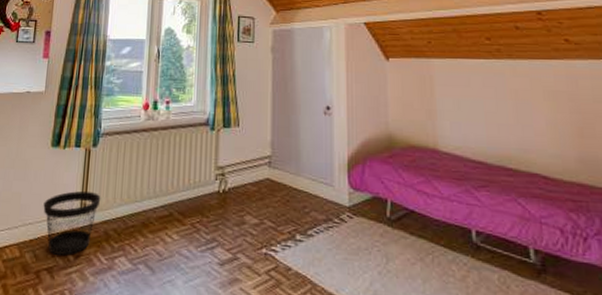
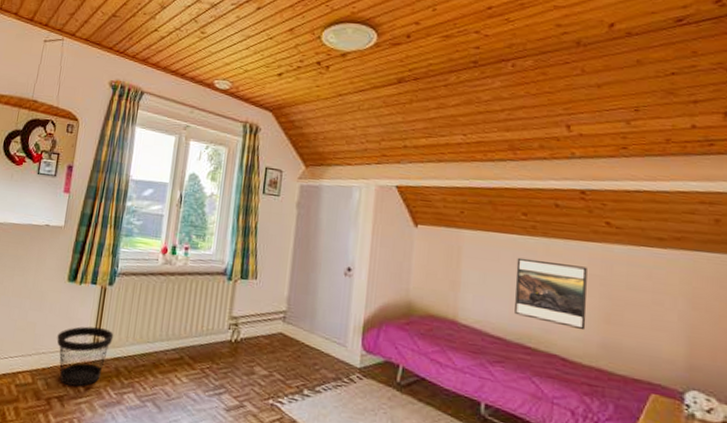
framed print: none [487,81,561,147] -> present [515,257,587,331]

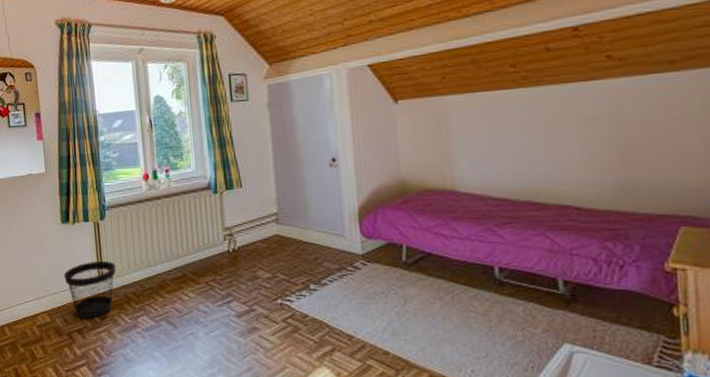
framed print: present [515,257,587,331] -> none [511,108,598,176]

